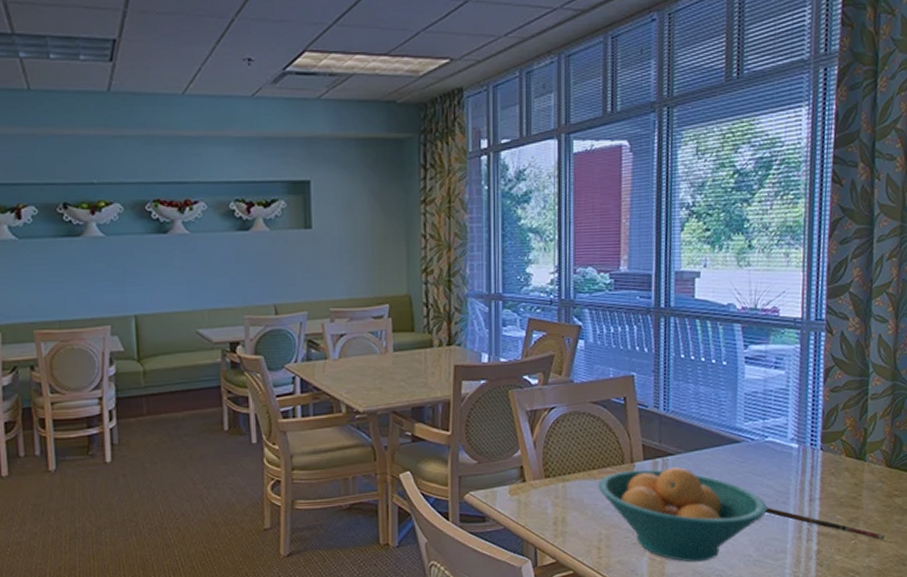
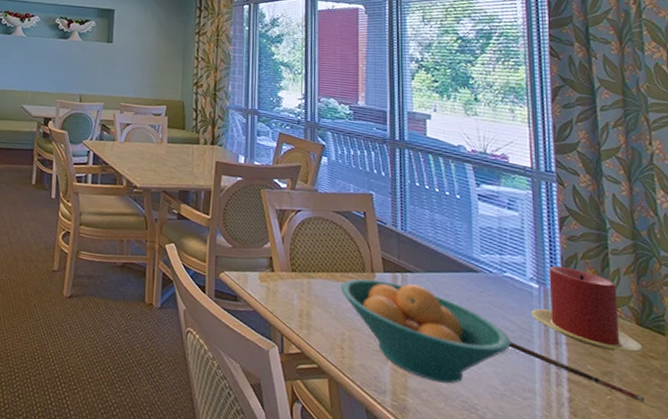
candle: none [789,421,890,497] -> present [531,266,644,354]

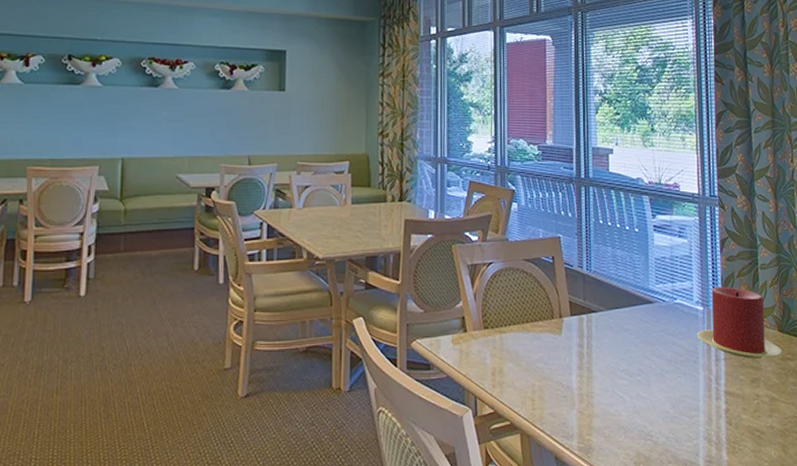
fruit bowl: present [340,278,511,384] -> none [531,324,680,417]
spoon: present [509,341,645,402] -> none [679,365,783,401]

